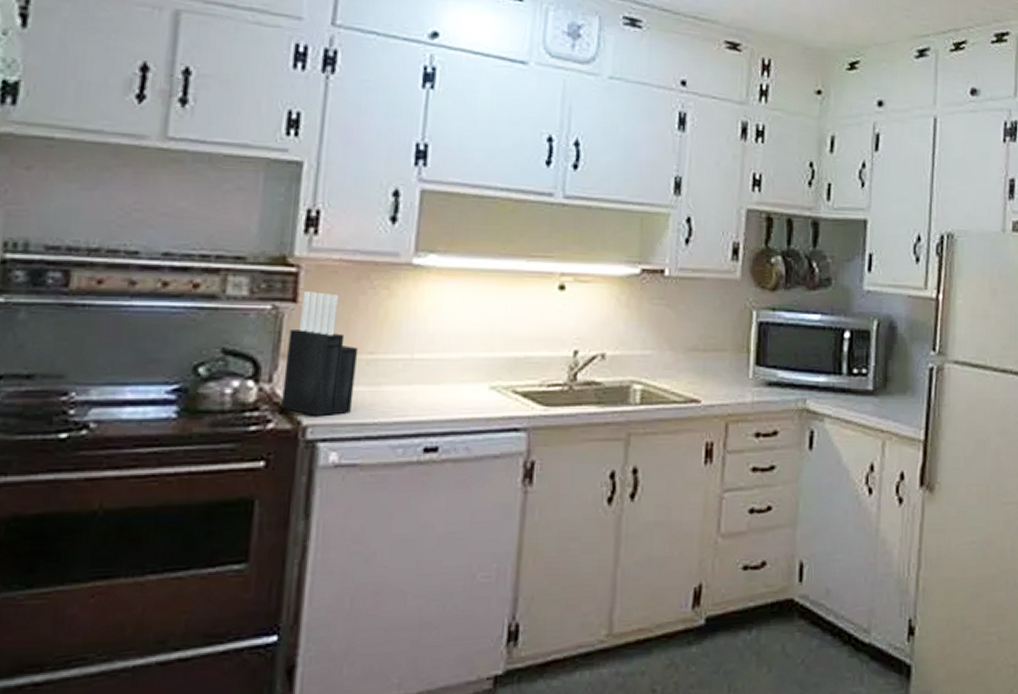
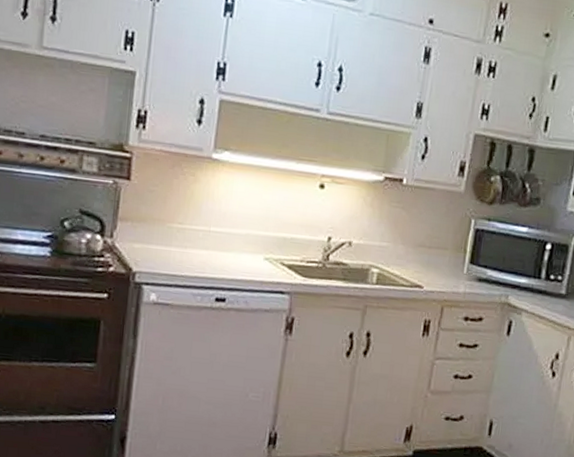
knife block: present [281,291,359,416] -> none [119,172,172,267]

